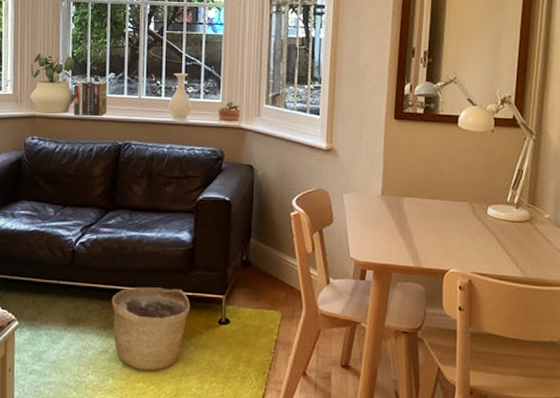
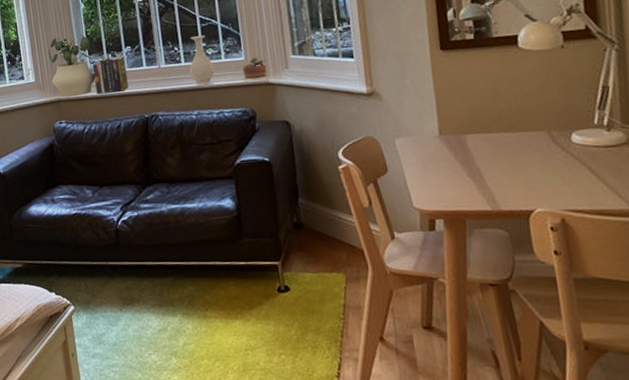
basket: present [111,287,191,370] -> none [162,259,246,346]

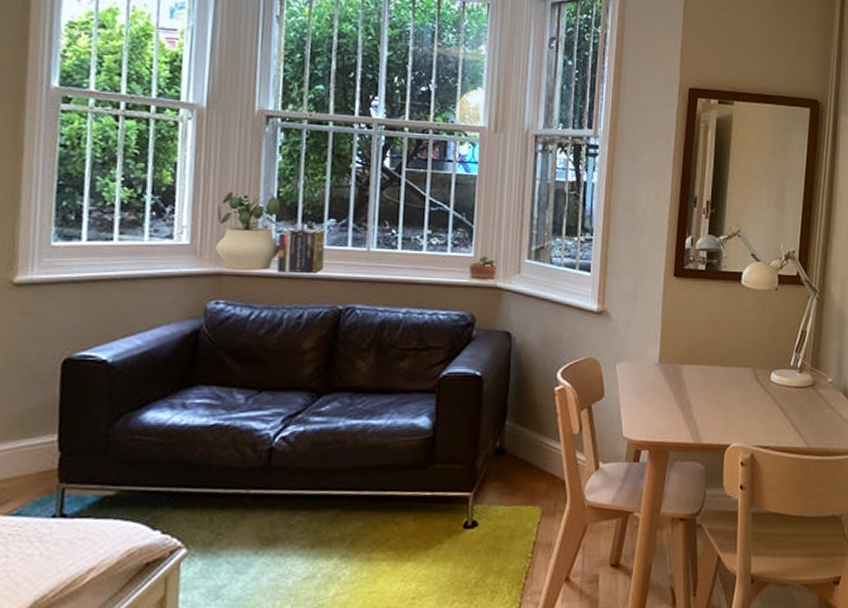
vase: present [189,35,215,85] -> none [405,220,436,278]

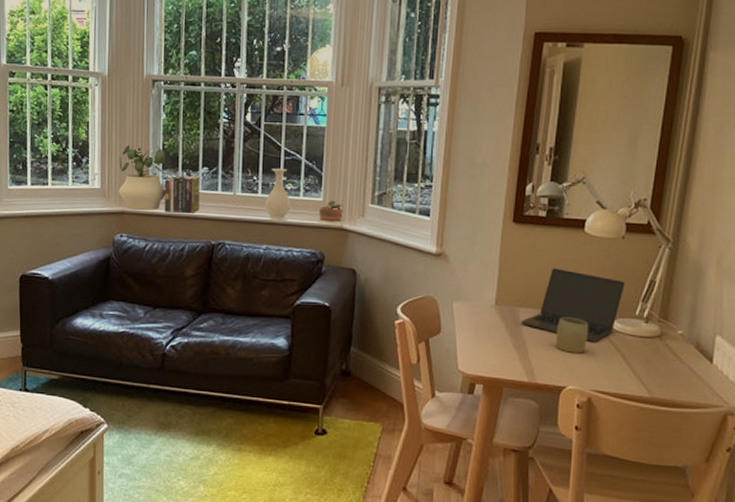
vase: none [405,220,436,278] -> present [265,168,291,219]
laptop: none [684,322,780,396] -> present [521,268,625,342]
mug: none [718,371,749,409] -> present [555,316,589,353]

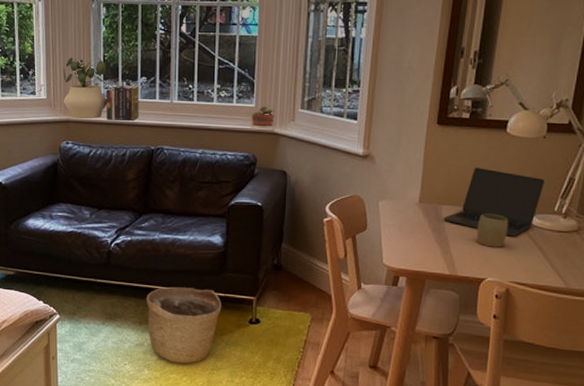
basket: none [203,393,286,479] -> present [146,287,222,364]
vase: present [265,168,291,219] -> none [200,76,224,125]

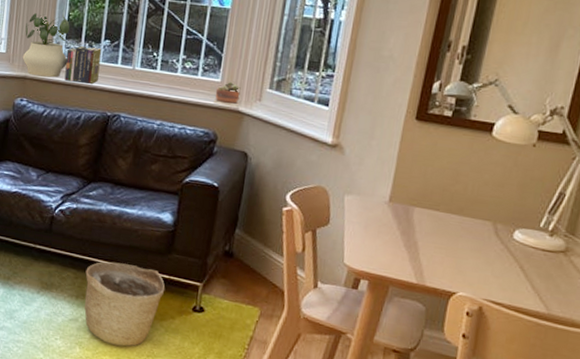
laptop: present [443,168,545,237] -> none [414,170,531,251]
mug: present [476,213,509,247] -> none [449,221,487,260]

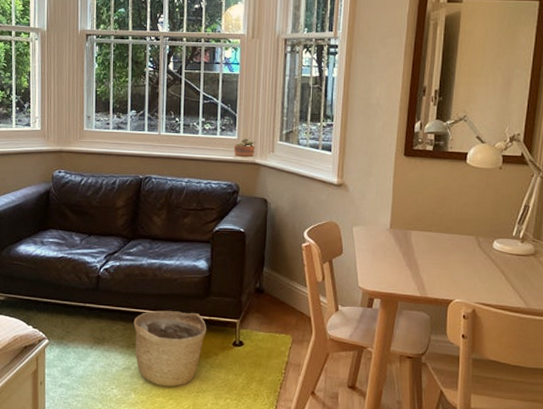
potted plant: present [22,13,70,78] -> none [57,91,99,149]
books: present [64,45,102,85] -> none [97,117,129,152]

